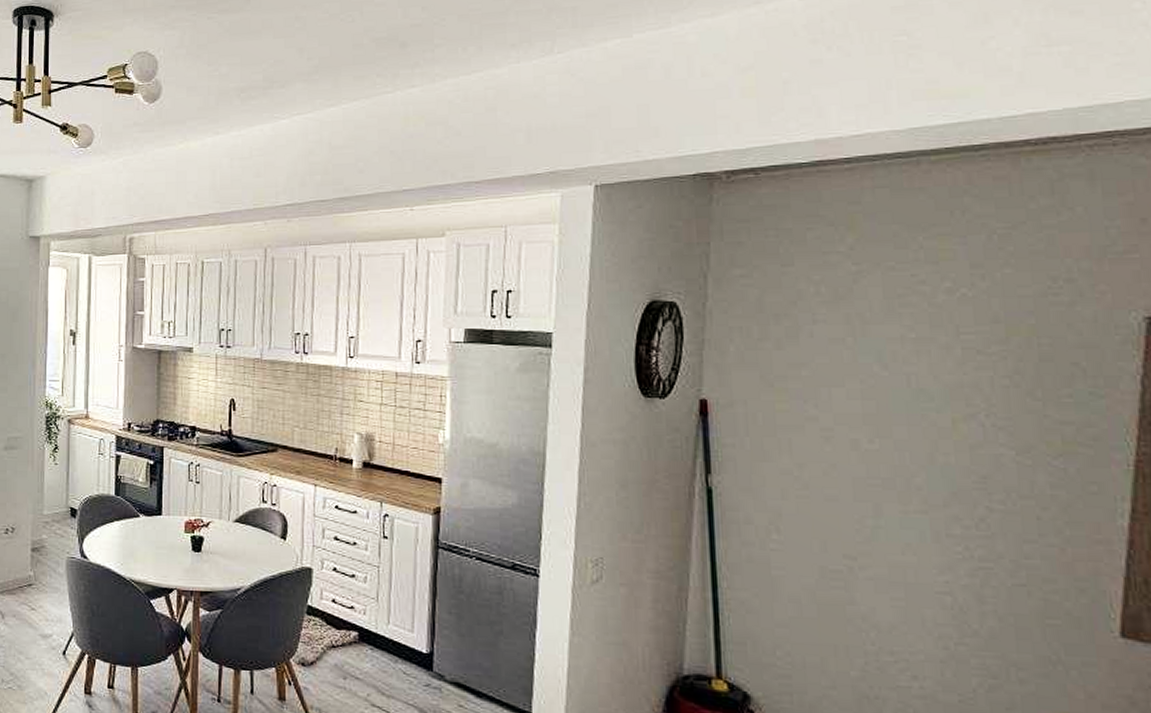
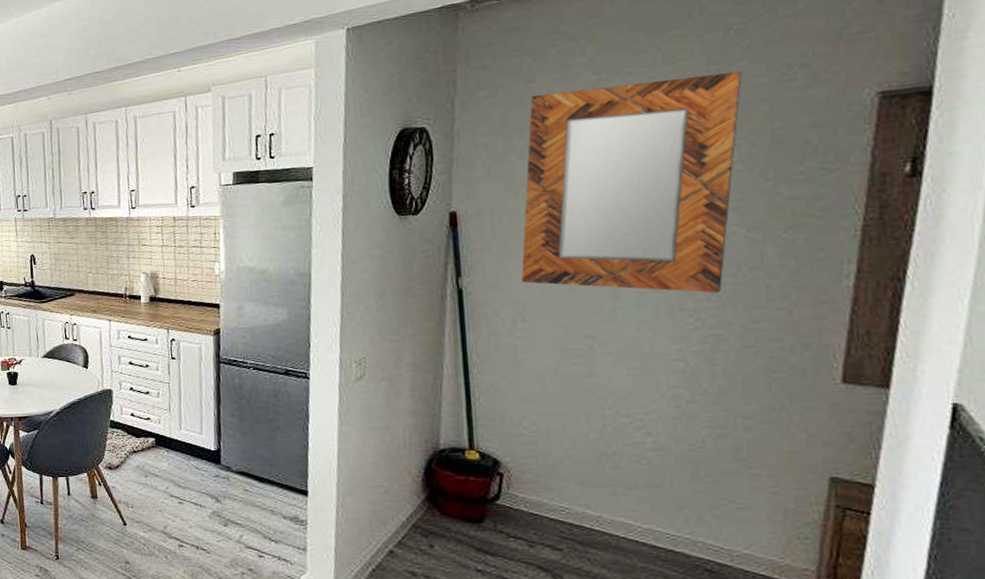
home mirror: none [776,279,1007,521] -> present [521,71,742,293]

